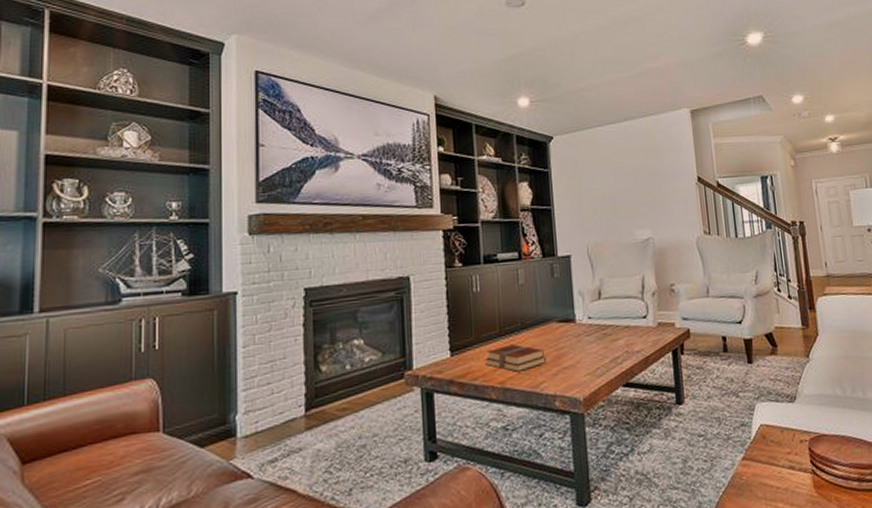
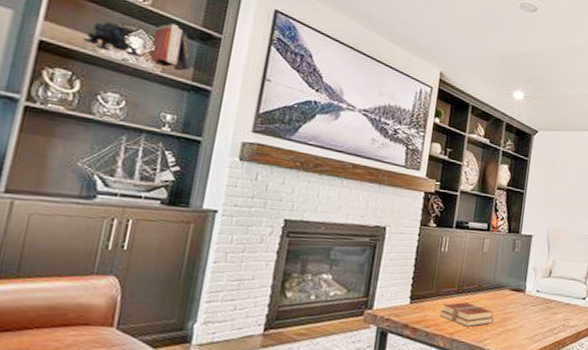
decorative figurine: none [83,121,139,152] -> present [83,22,142,57]
books: none [147,109,186,156] -> present [150,23,192,71]

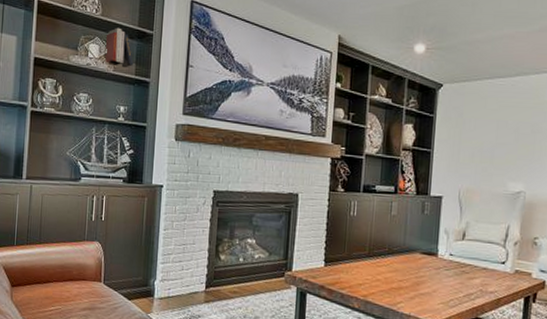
decorative figurine: present [83,22,142,57] -> none [60,34,99,60]
books: present [439,302,494,327] -> none [353,265,406,290]

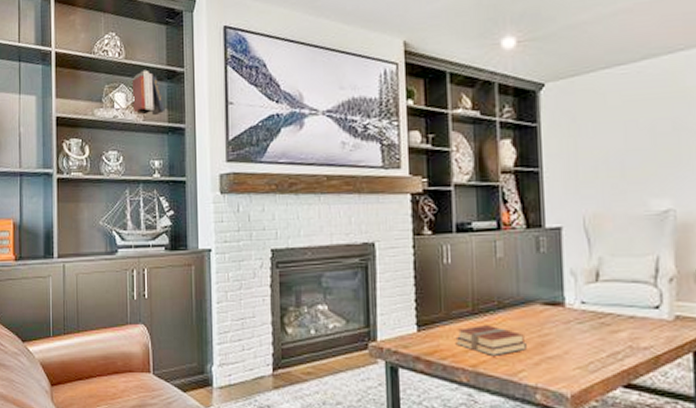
books: none [353,265,406,290] -> present [455,325,526,356]

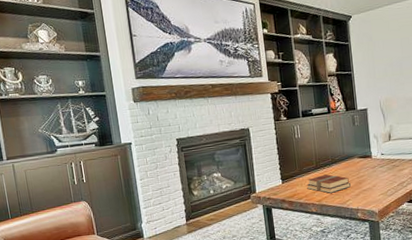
books: present [133,69,165,116] -> none [52,12,83,47]

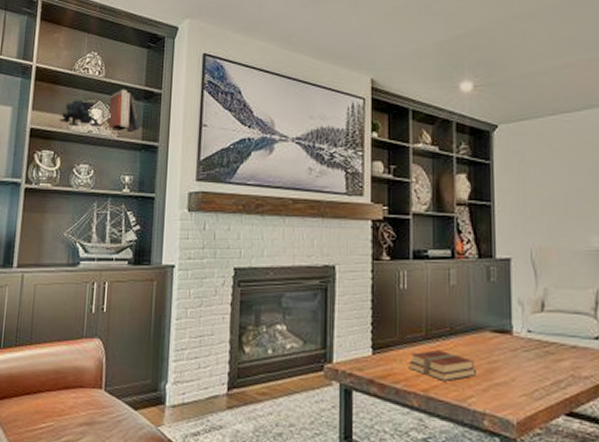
decorative figurine: none [12,24,50,47] -> present [59,100,102,127]
books: none [52,12,83,47] -> present [108,89,140,133]

